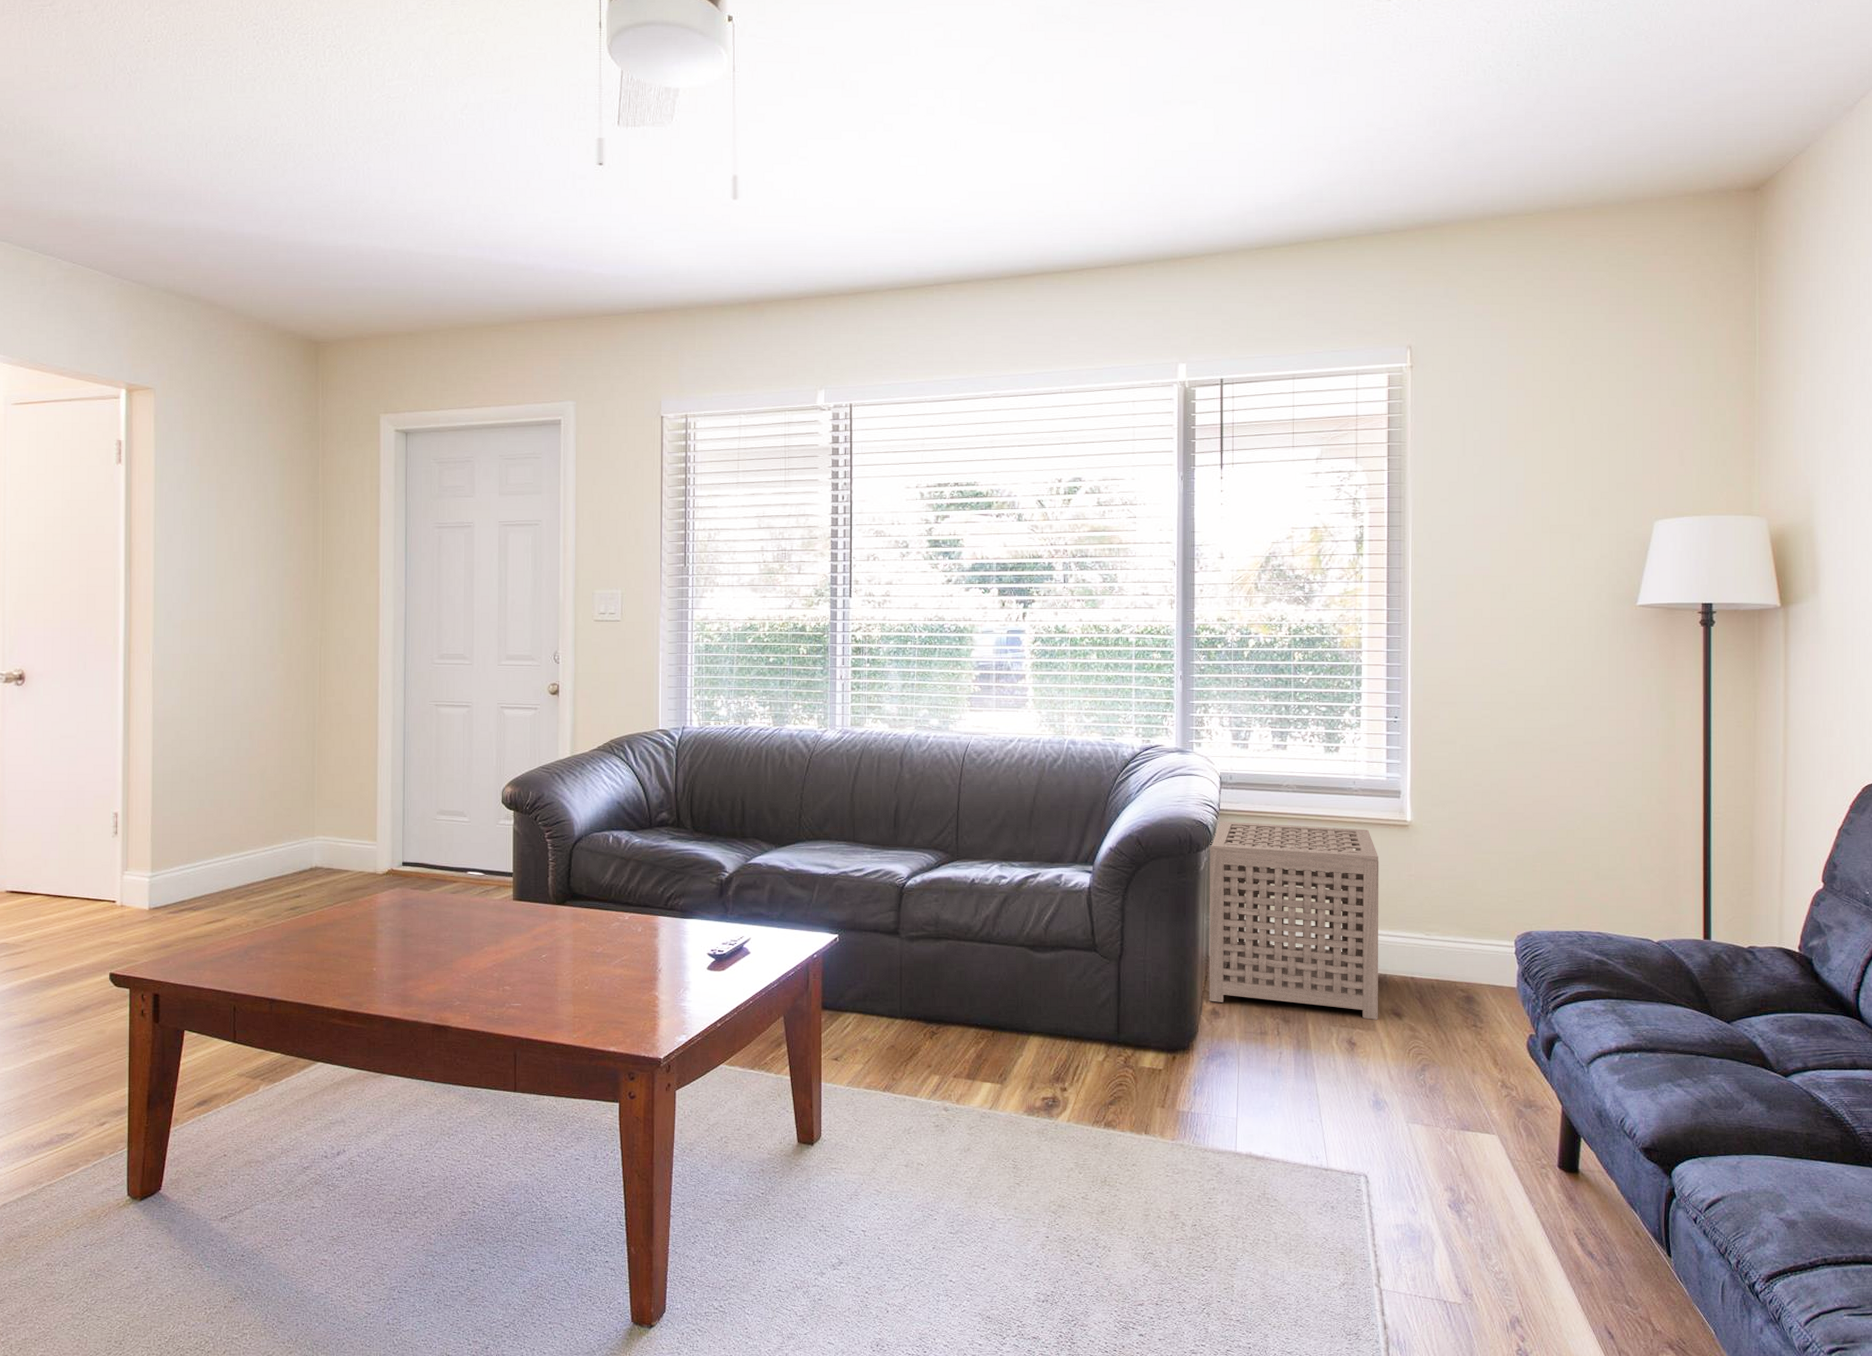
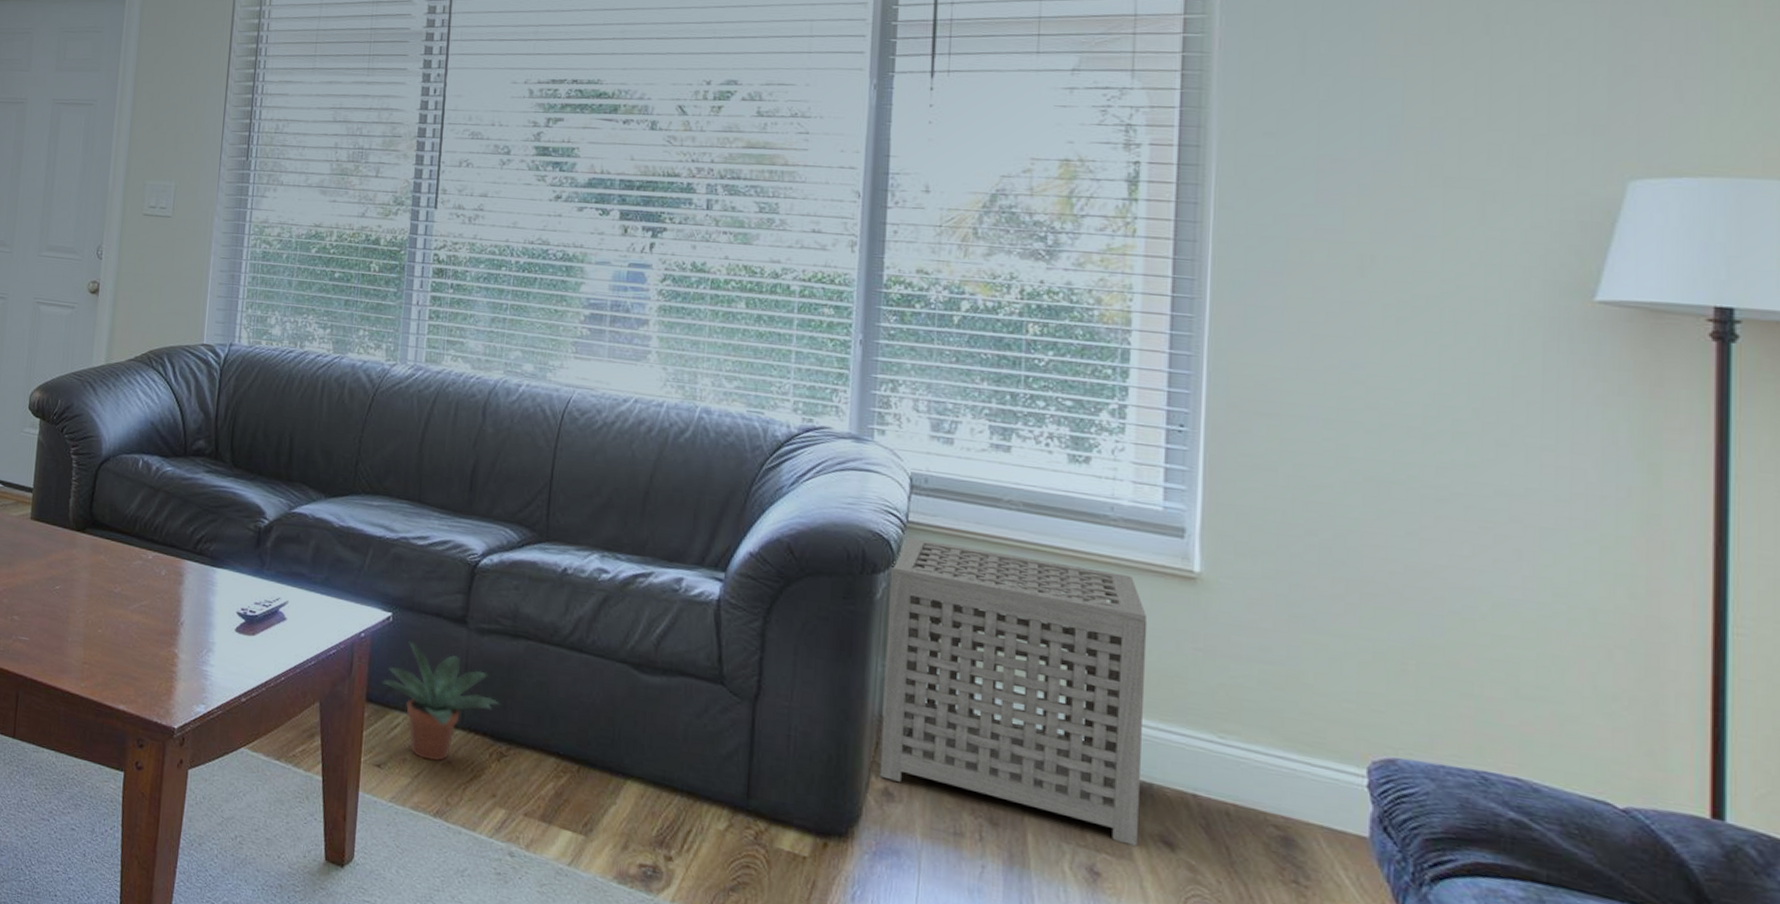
potted plant: none [834,955,930,1048] -> present [382,640,500,762]

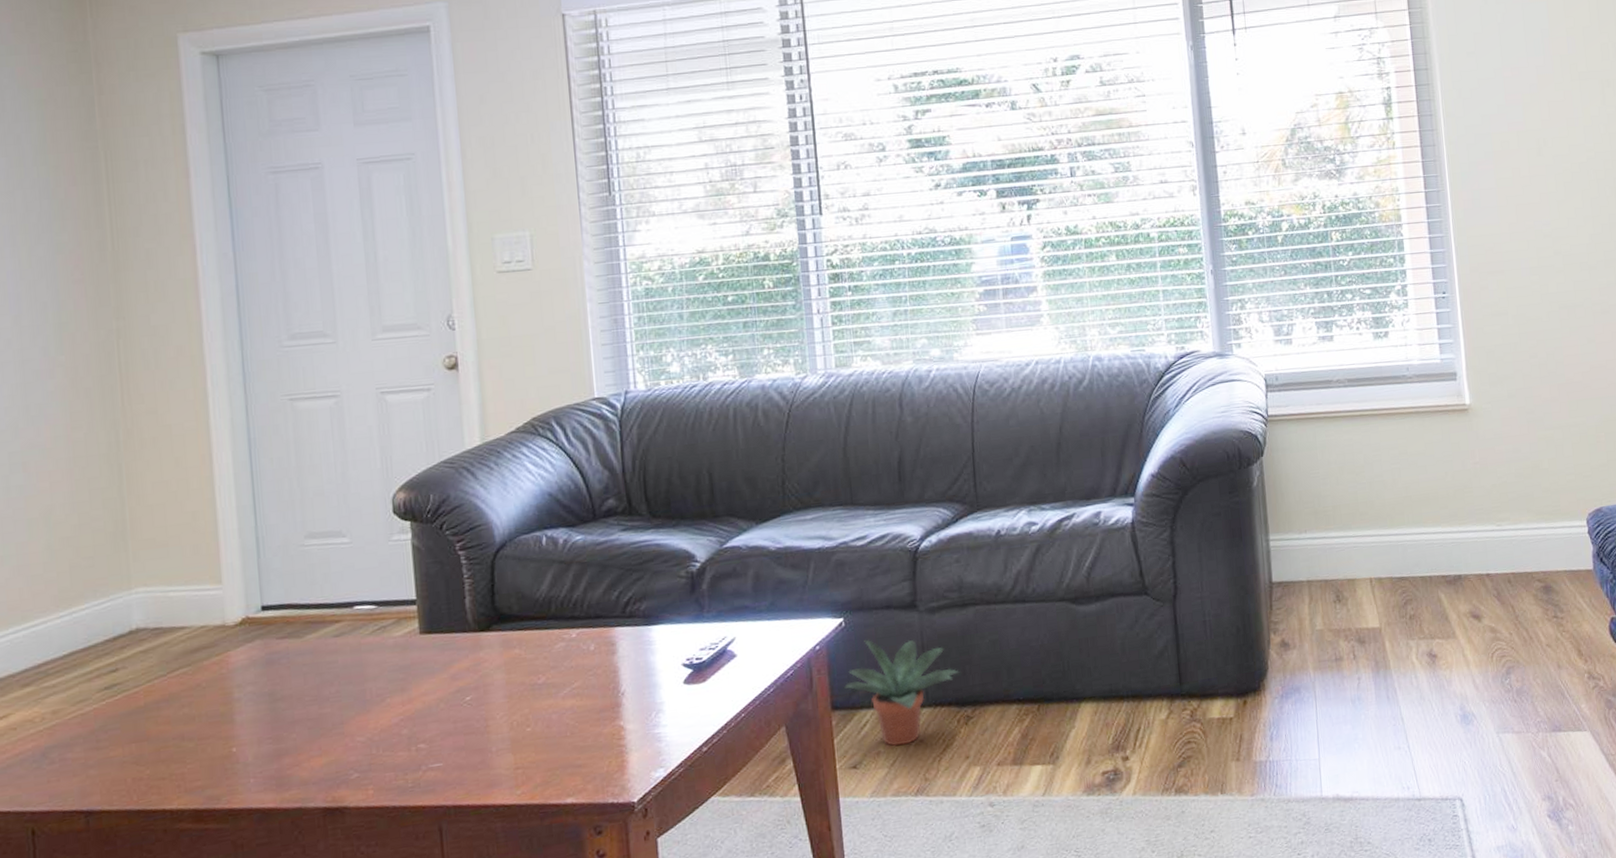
side table: present [879,536,1148,846] -> none [1260,418,1457,633]

